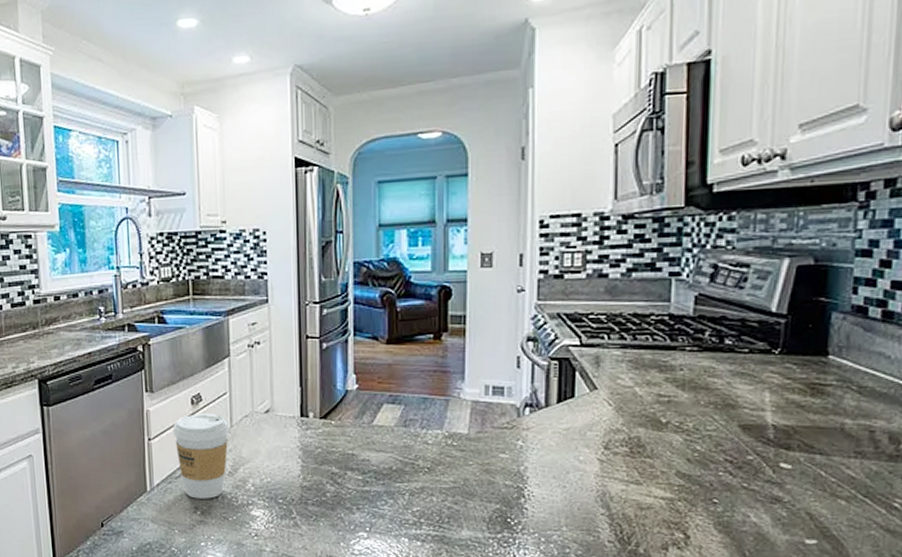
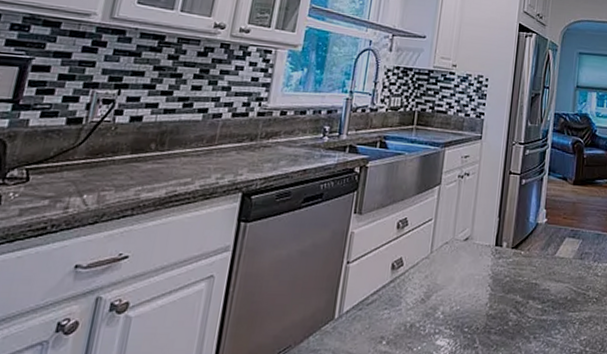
coffee cup: present [173,412,229,499] -> none [373,237,429,328]

